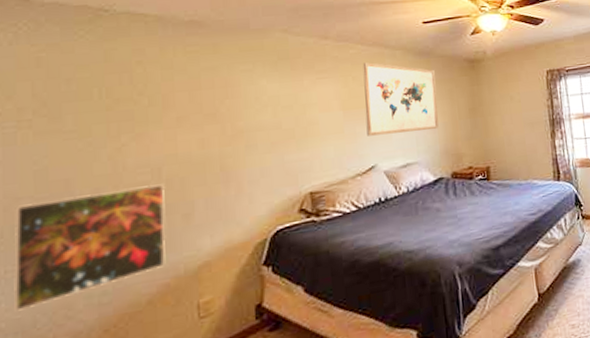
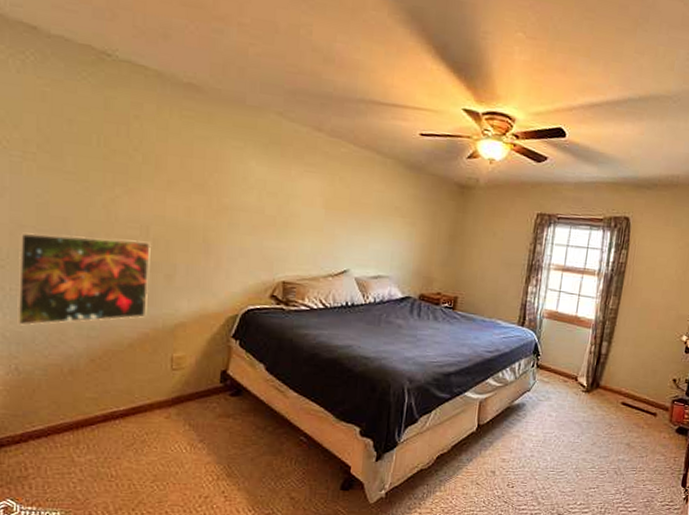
wall art: present [362,62,439,136] -> none [345,165,424,249]

